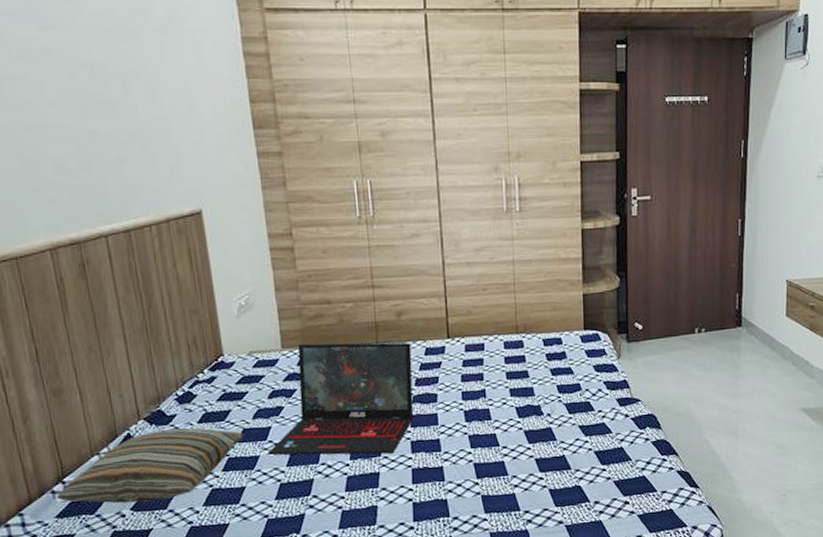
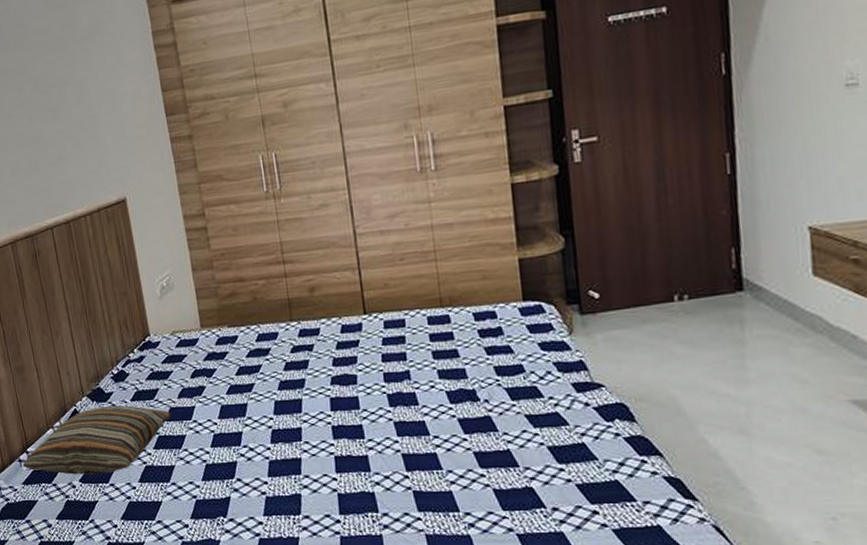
laptop: present [268,342,414,456] -> none [193,319,334,439]

